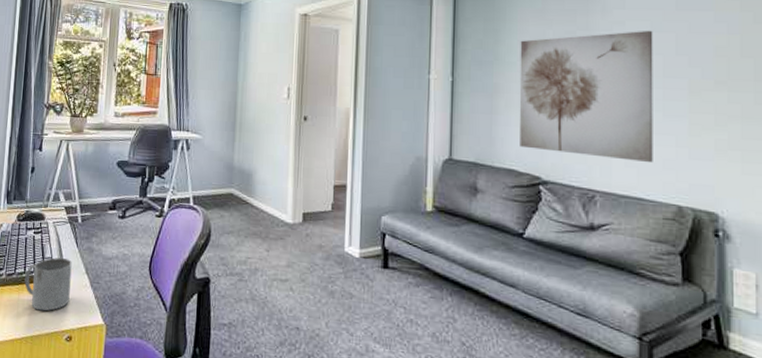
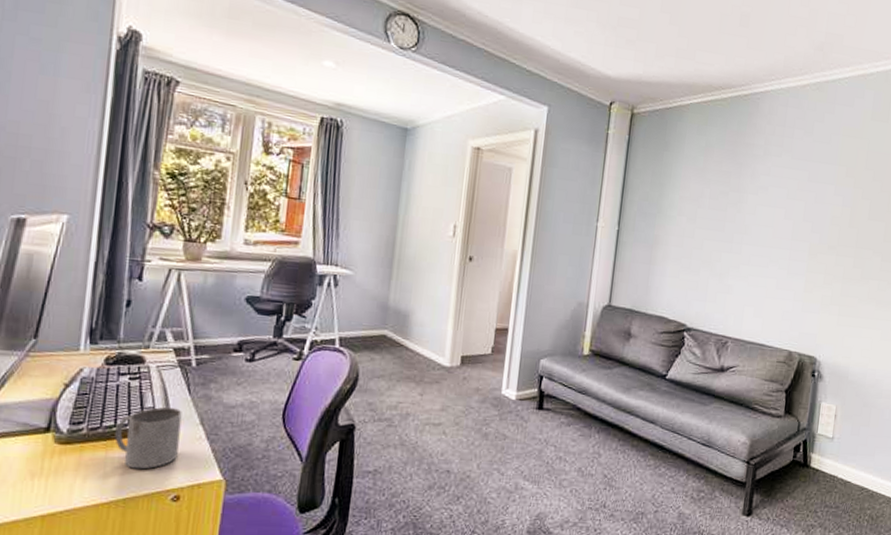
wall art: present [519,30,653,163] -> none [671,196,789,314]

